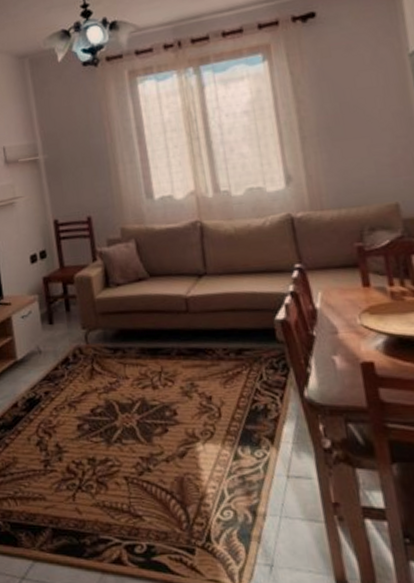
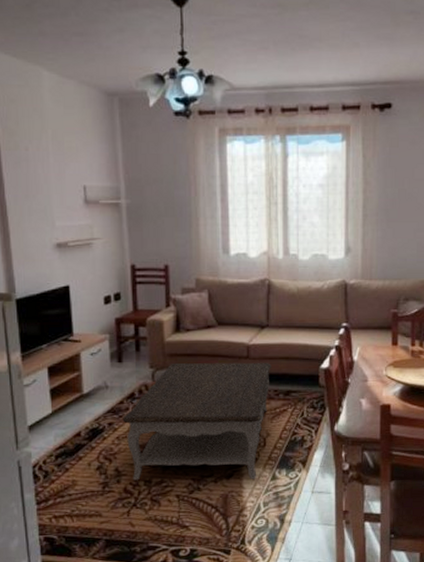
coffee table: none [58,316,219,459] -> present [122,362,271,481]

